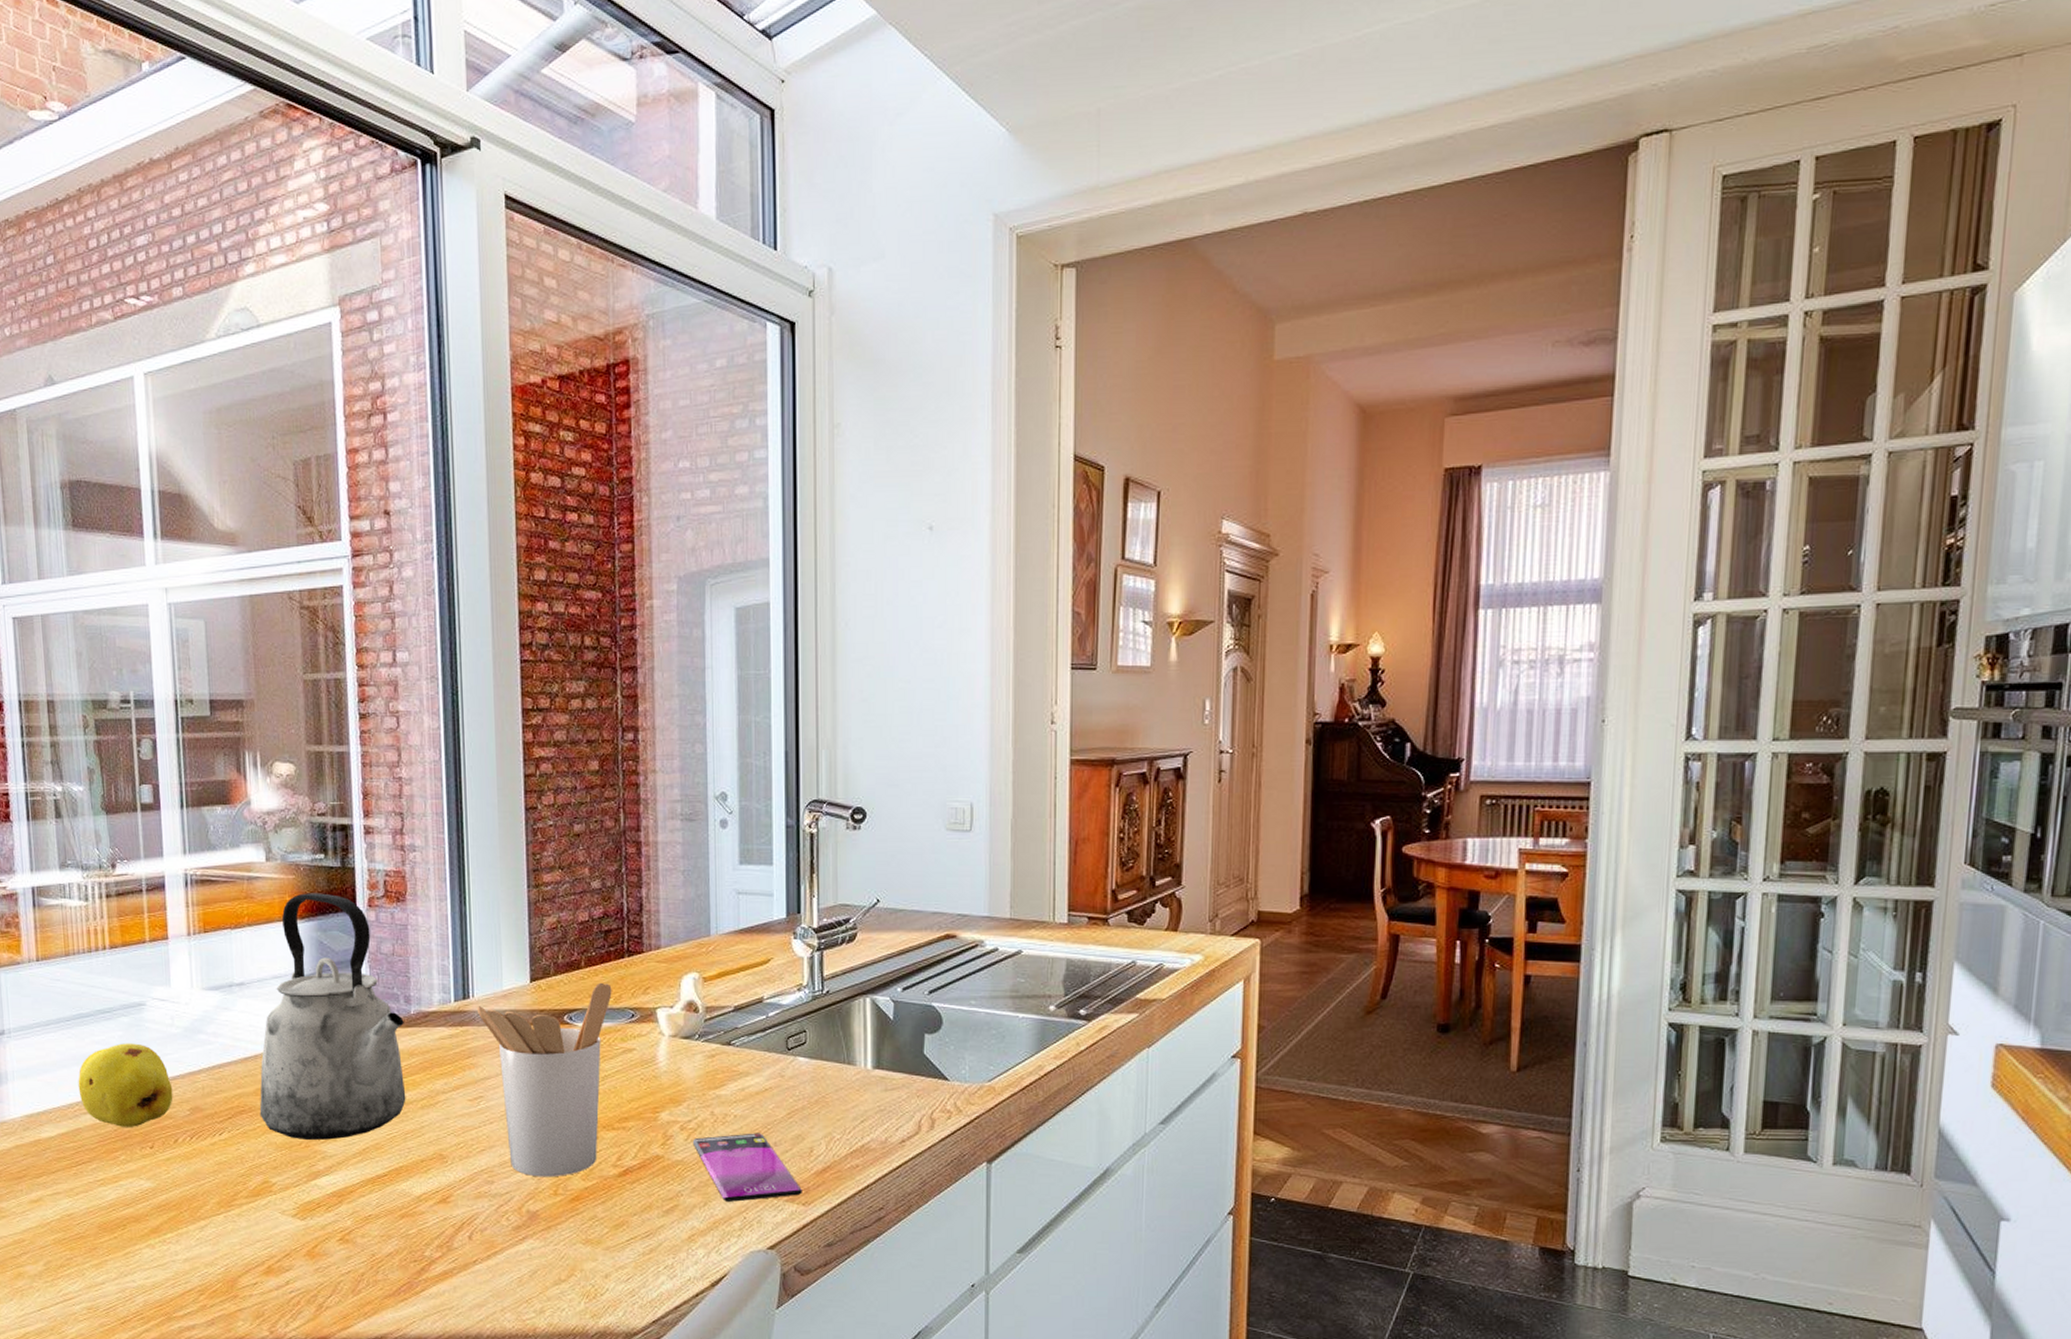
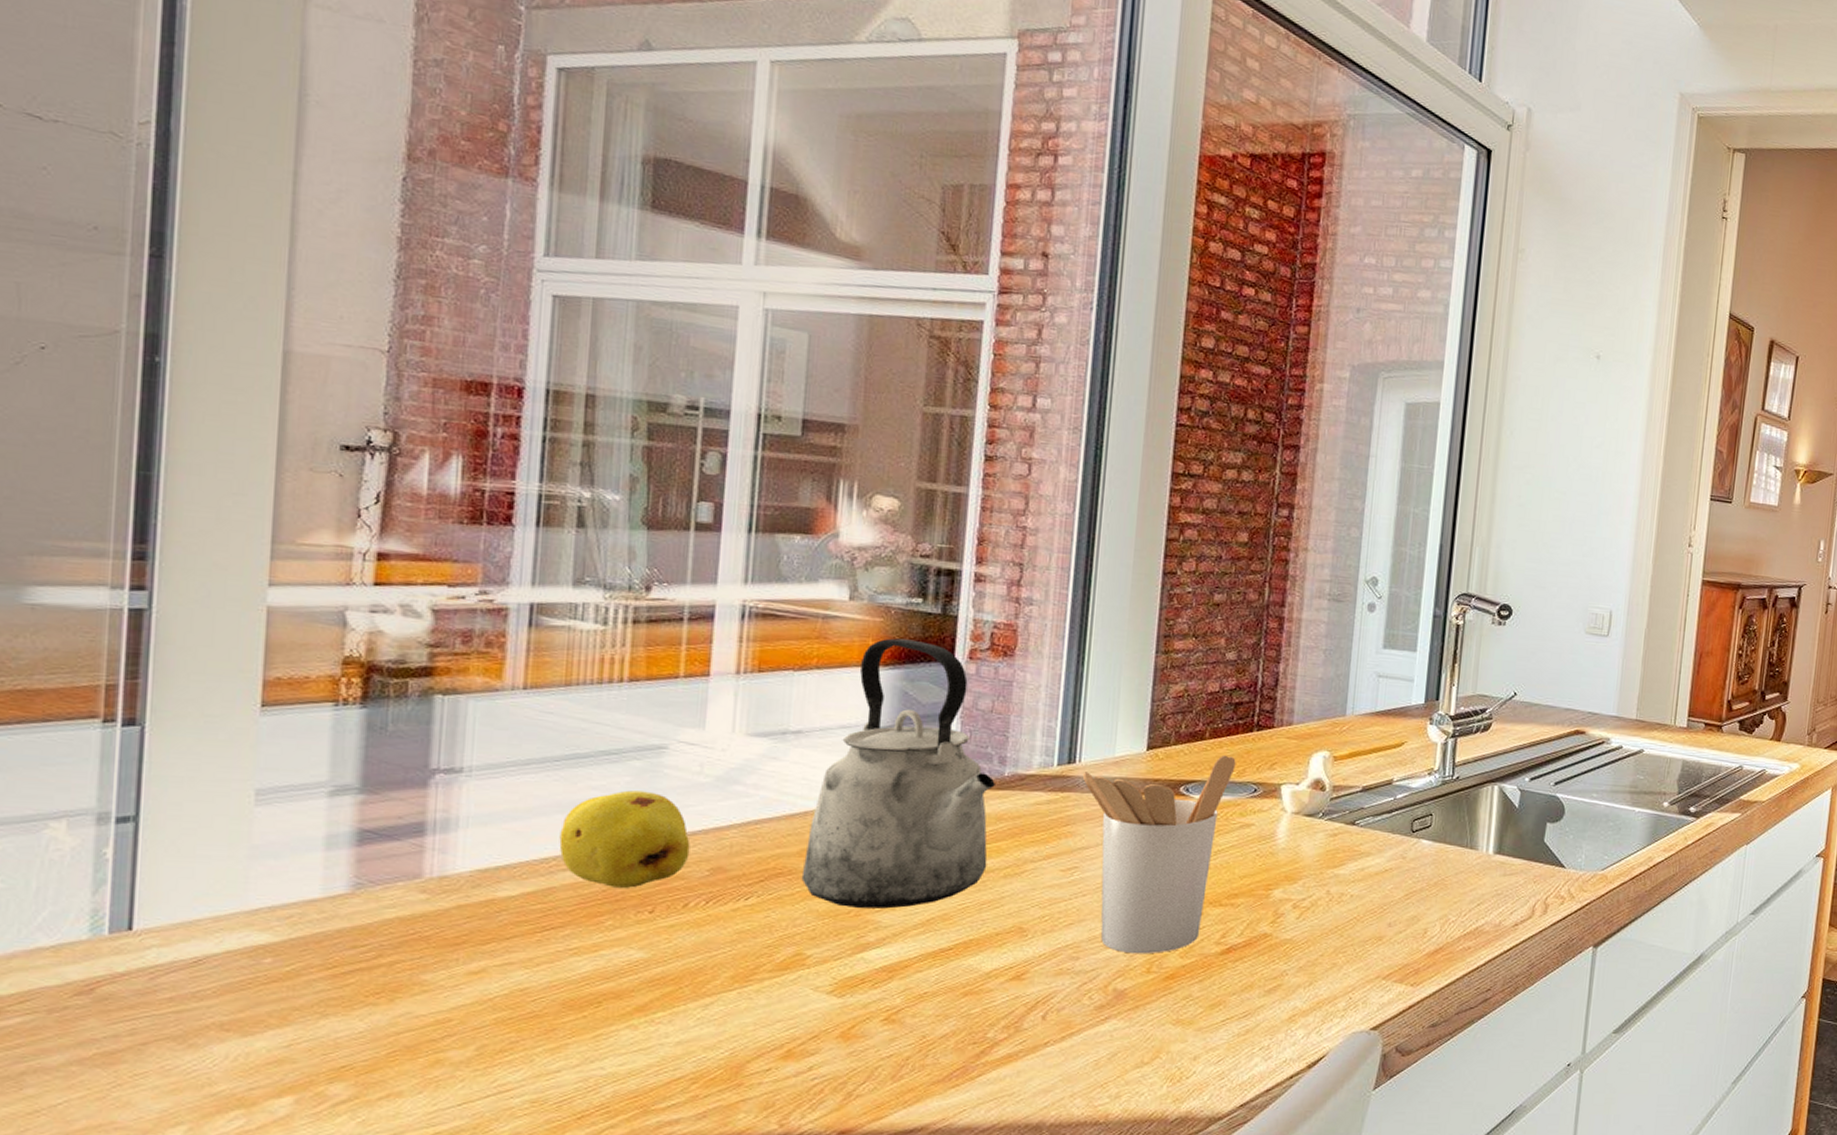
smartphone: present [692,1133,802,1202] -> none [1304,913,1412,982]

